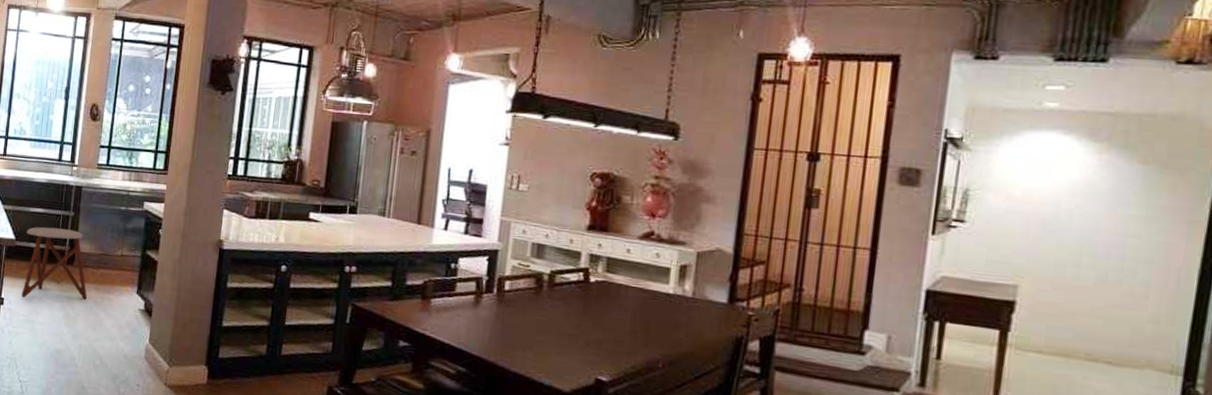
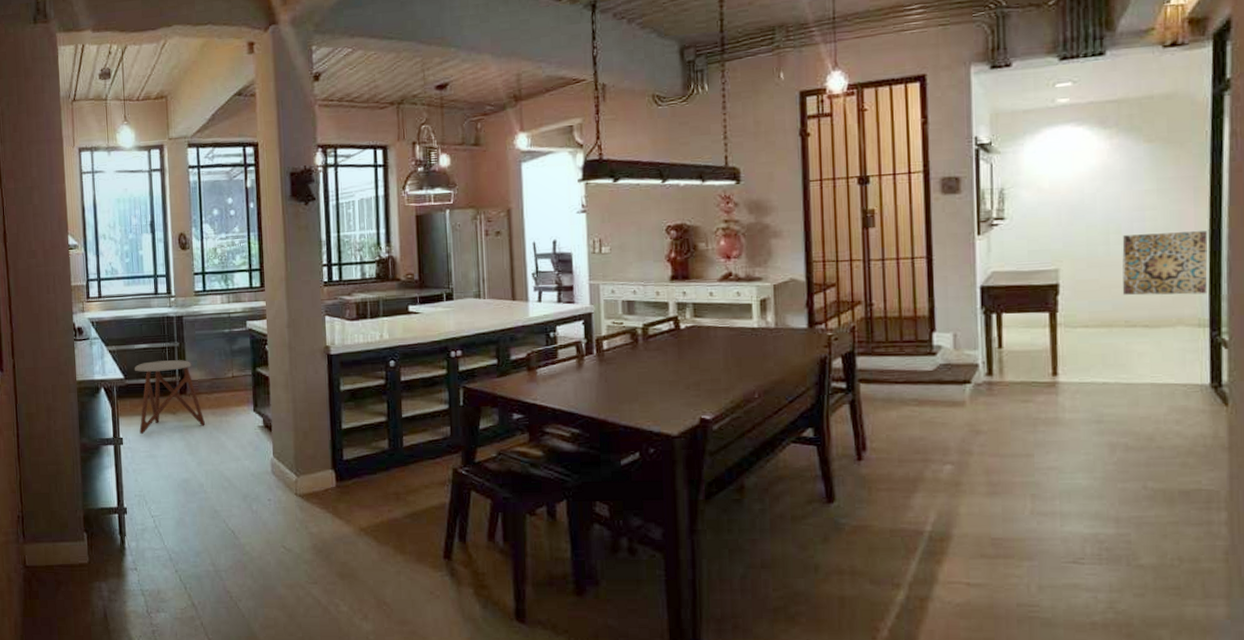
wall art: none [1087,260,1196,339] -> present [1122,231,1208,296]

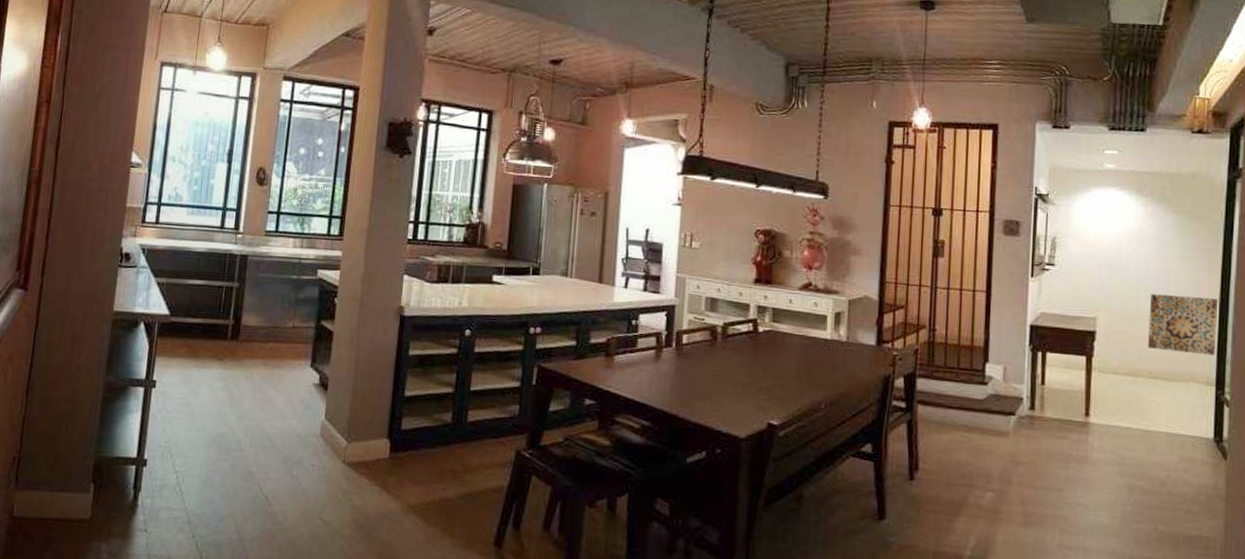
stool: present [134,360,205,435] -> none [177,300,254,379]

